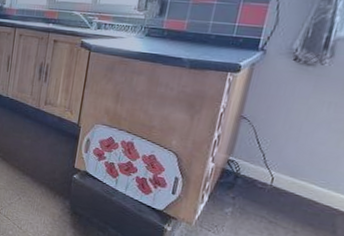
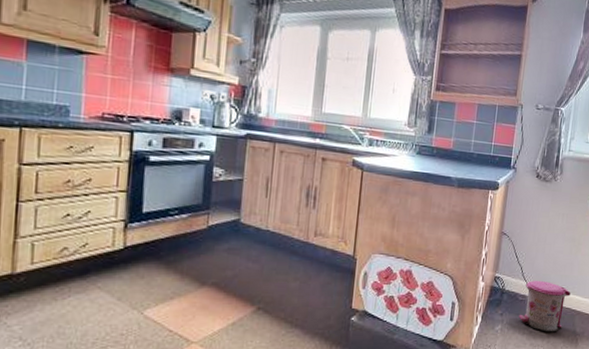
trash can: none [256,169,333,228] -> present [519,281,571,332]

